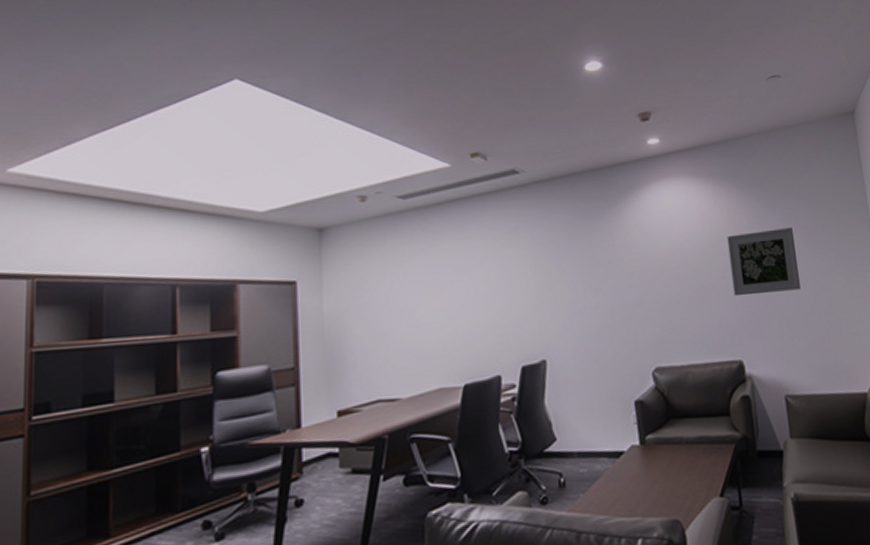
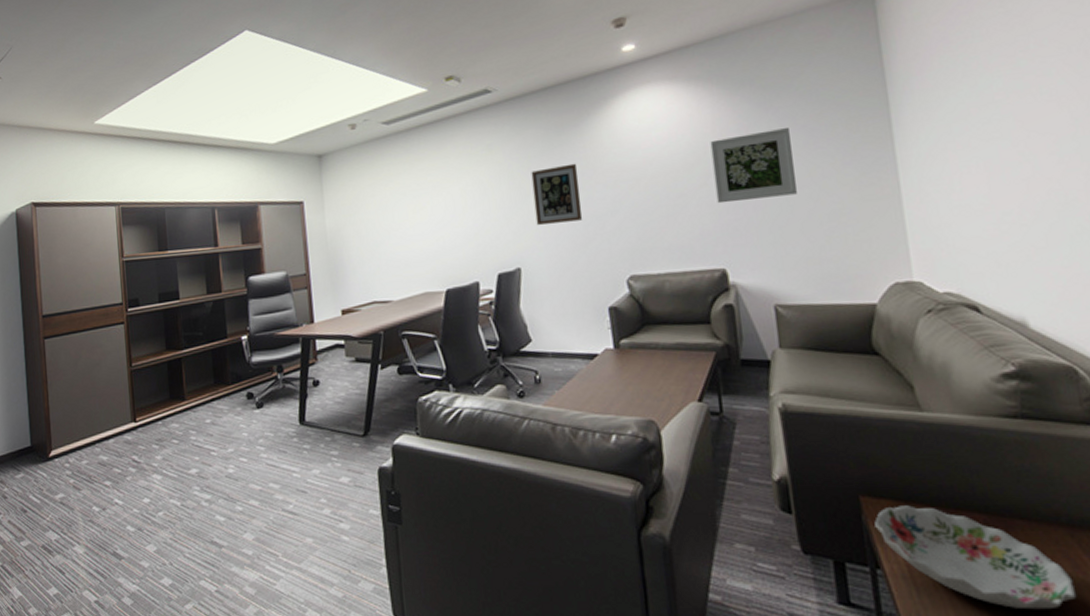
wall art: none [558,251,610,314] -> present [531,163,583,225]

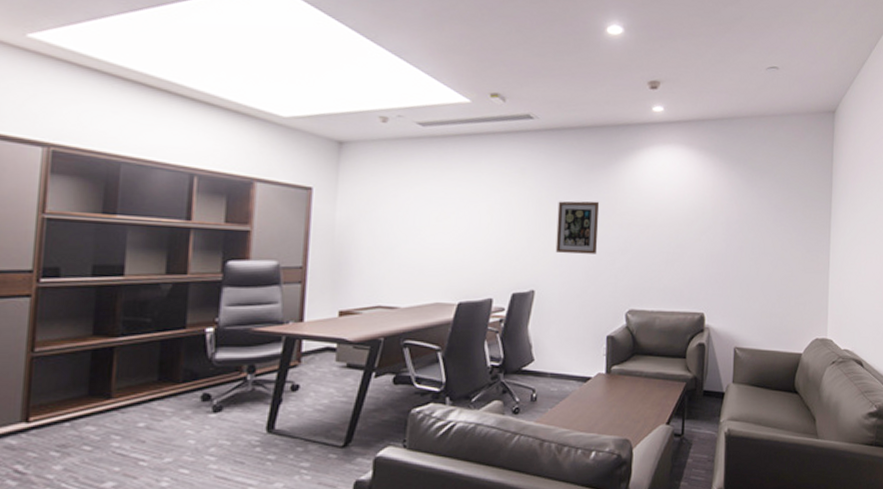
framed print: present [710,128,797,204] -> none [706,203,765,260]

